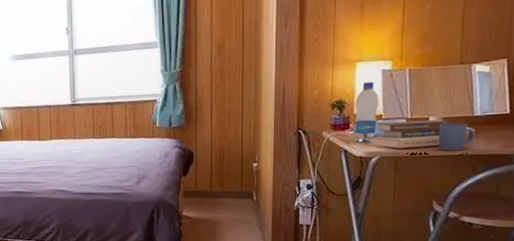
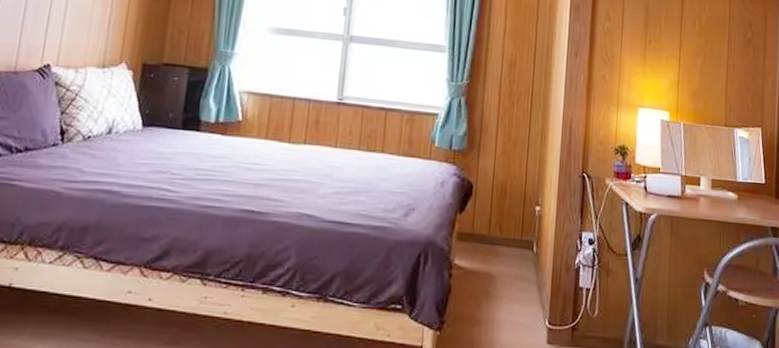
bottle: present [353,82,379,143] -> none [634,130,658,197]
books: present [369,119,450,149] -> none [649,176,717,209]
mug: present [438,123,475,151] -> none [708,185,738,217]

